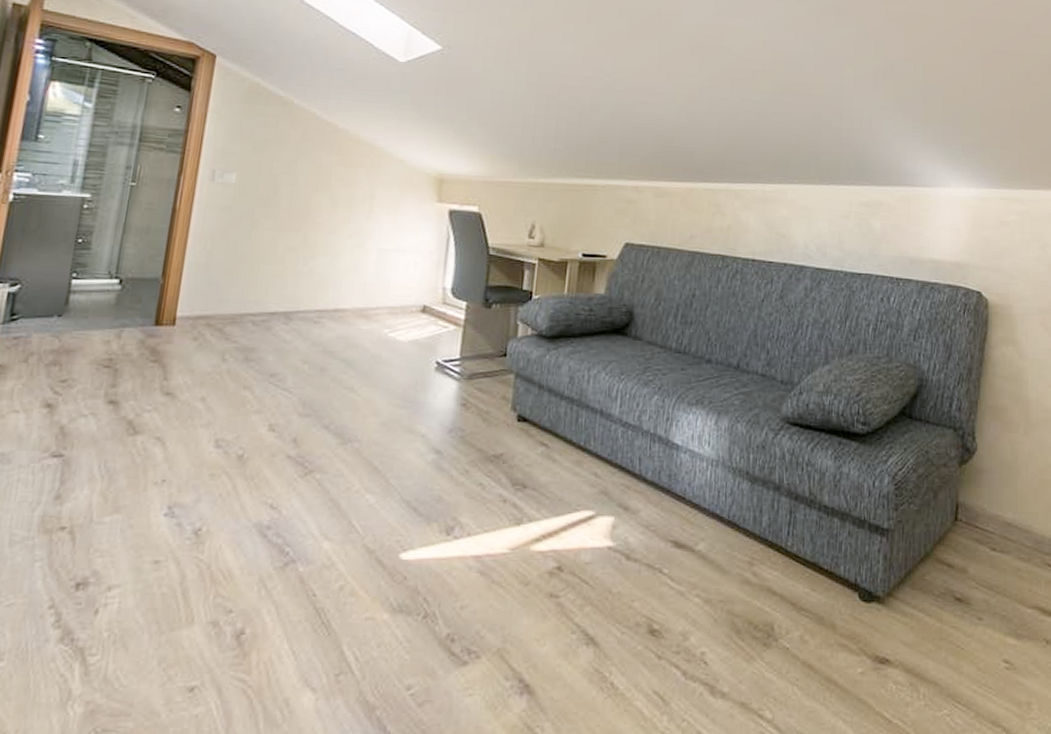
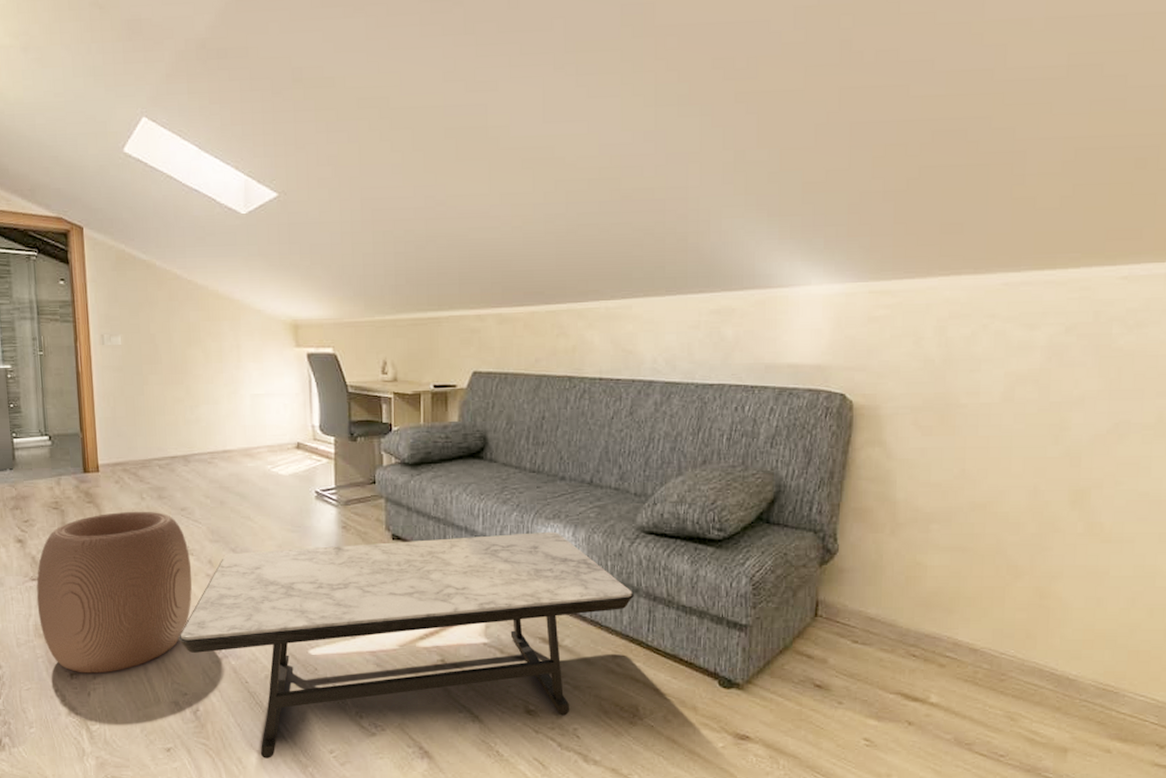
pouf: none [49,374,273,583] -> present [36,511,193,674]
coffee table: none [234,418,775,699] -> present [178,531,634,758]

